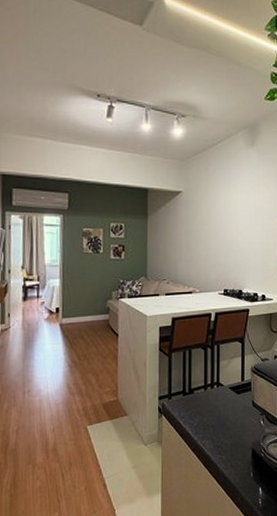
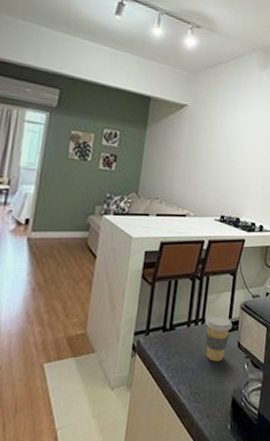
coffee cup: none [220,378,246,419] -> present [205,315,233,362]

